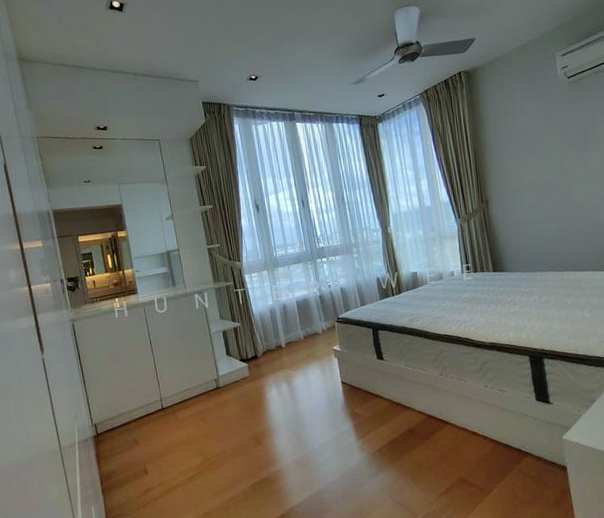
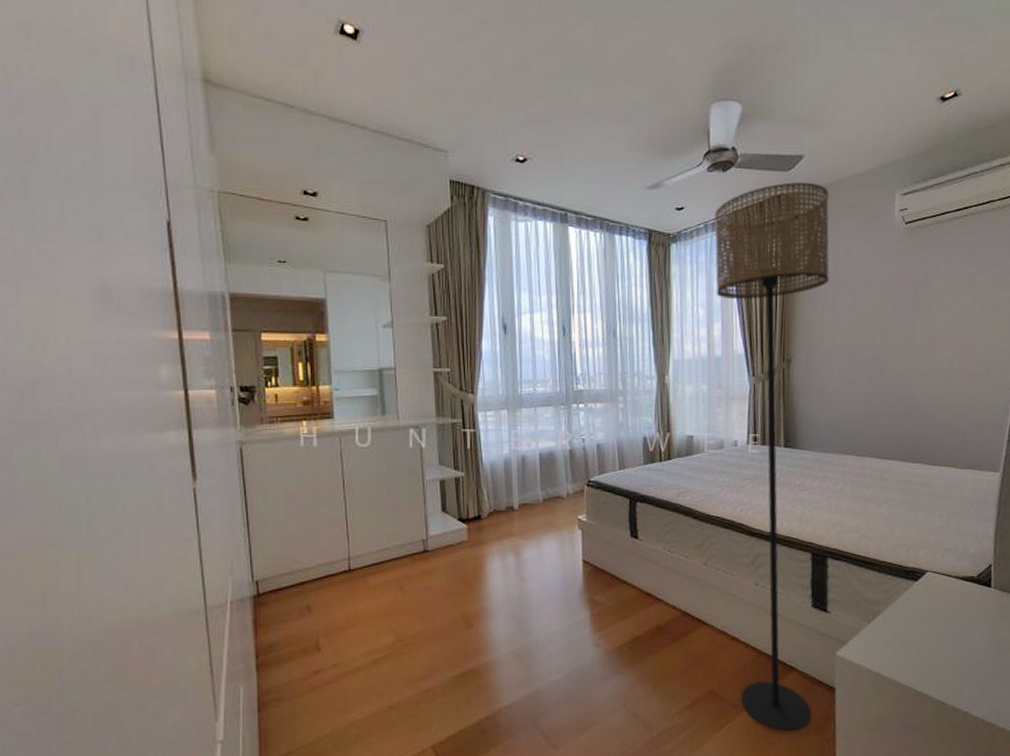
floor lamp: none [410,58,550,508] -> present [715,182,830,732]

